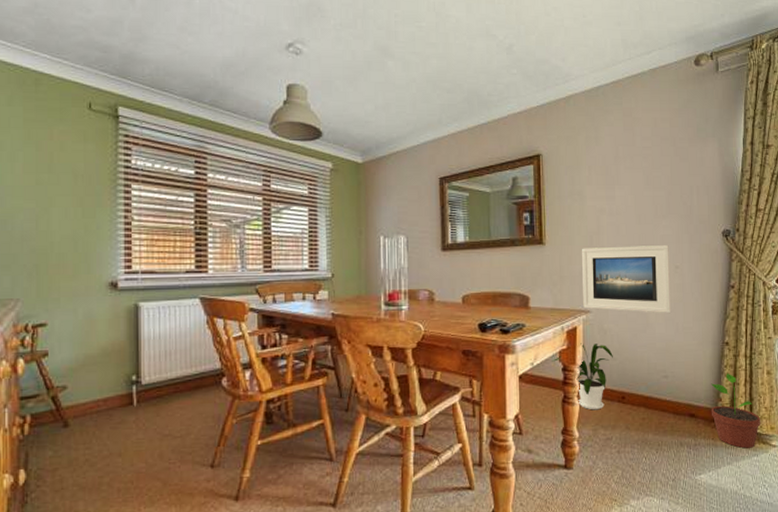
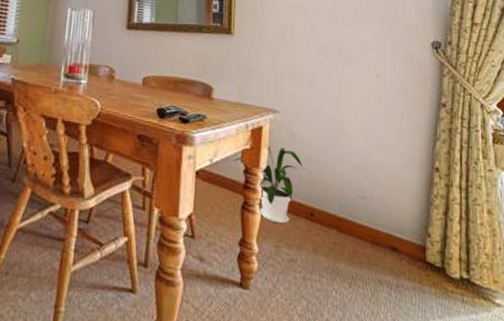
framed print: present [582,245,672,314] -> none [271,43,371,126]
potted plant: present [711,373,760,449] -> none [417,204,480,303]

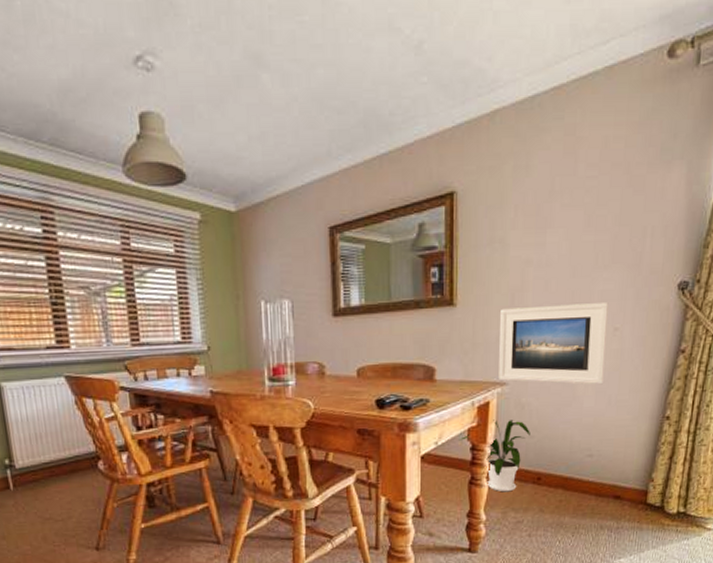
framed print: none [271,43,371,126] -> present [499,303,609,385]

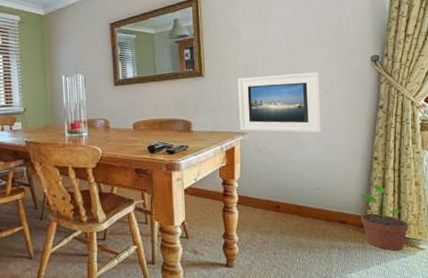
house plant: present [459,419,530,492] -> none [213,161,268,218]
potted plant: none [639,451,697,532] -> present [360,184,408,251]

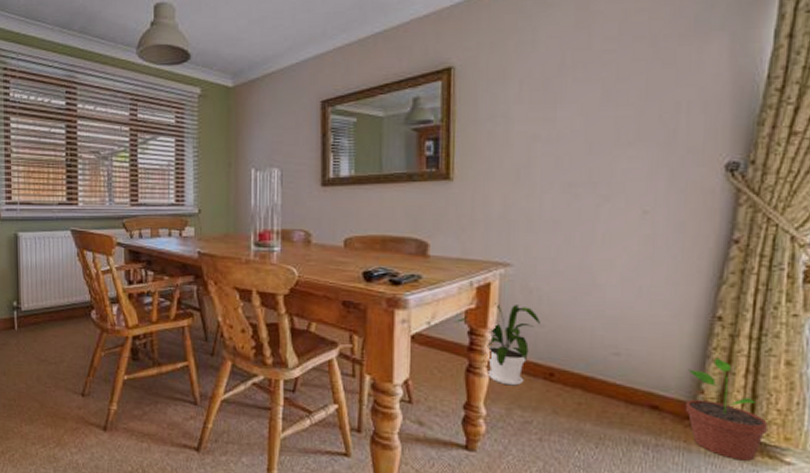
house plant: none [213,161,268,218] -> present [454,303,540,386]
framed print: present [238,72,322,133] -> none [501,183,635,274]

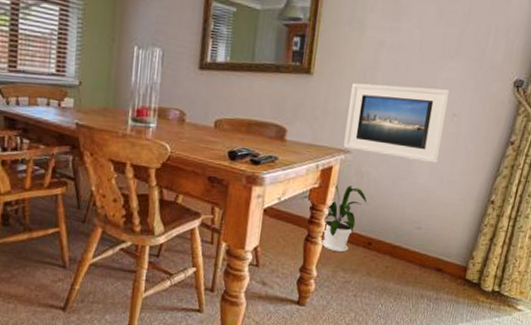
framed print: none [501,183,635,274] -> present [343,83,450,164]
potted plant: present [685,357,768,461] -> none [459,232,511,309]

